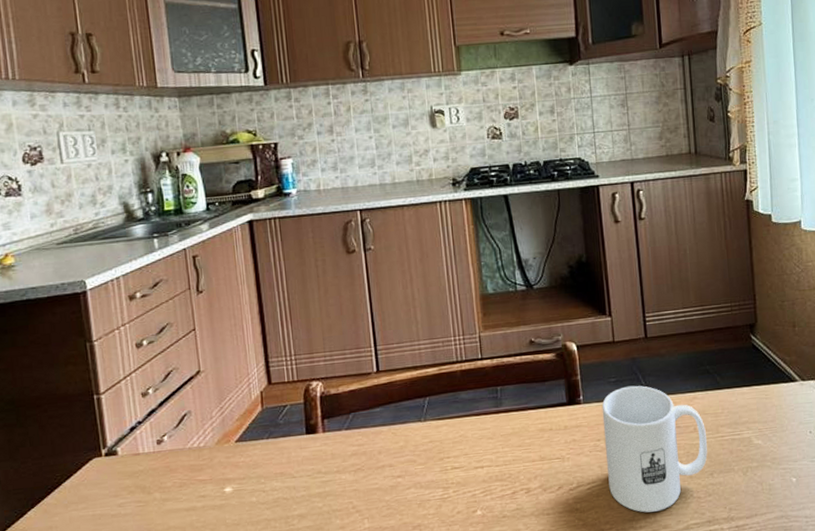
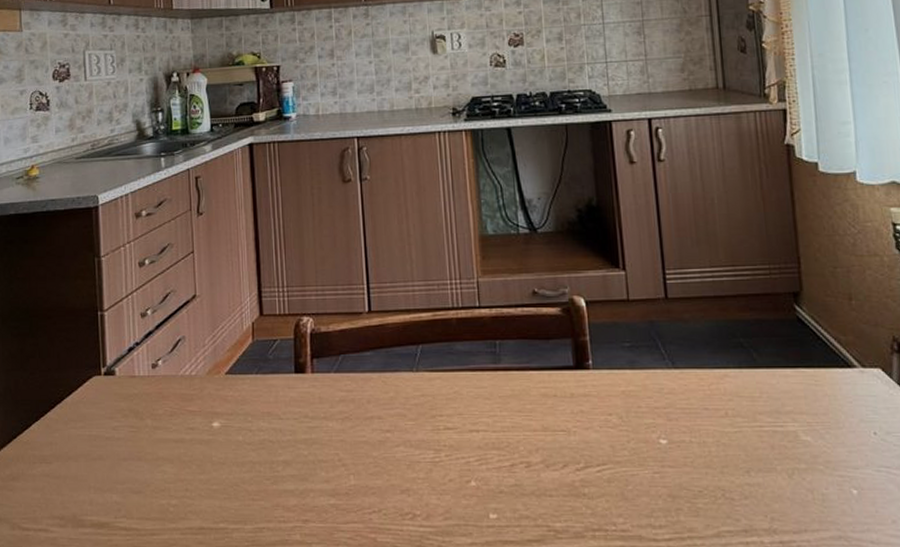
mug: present [601,385,708,513] -> none [614,353,743,510]

